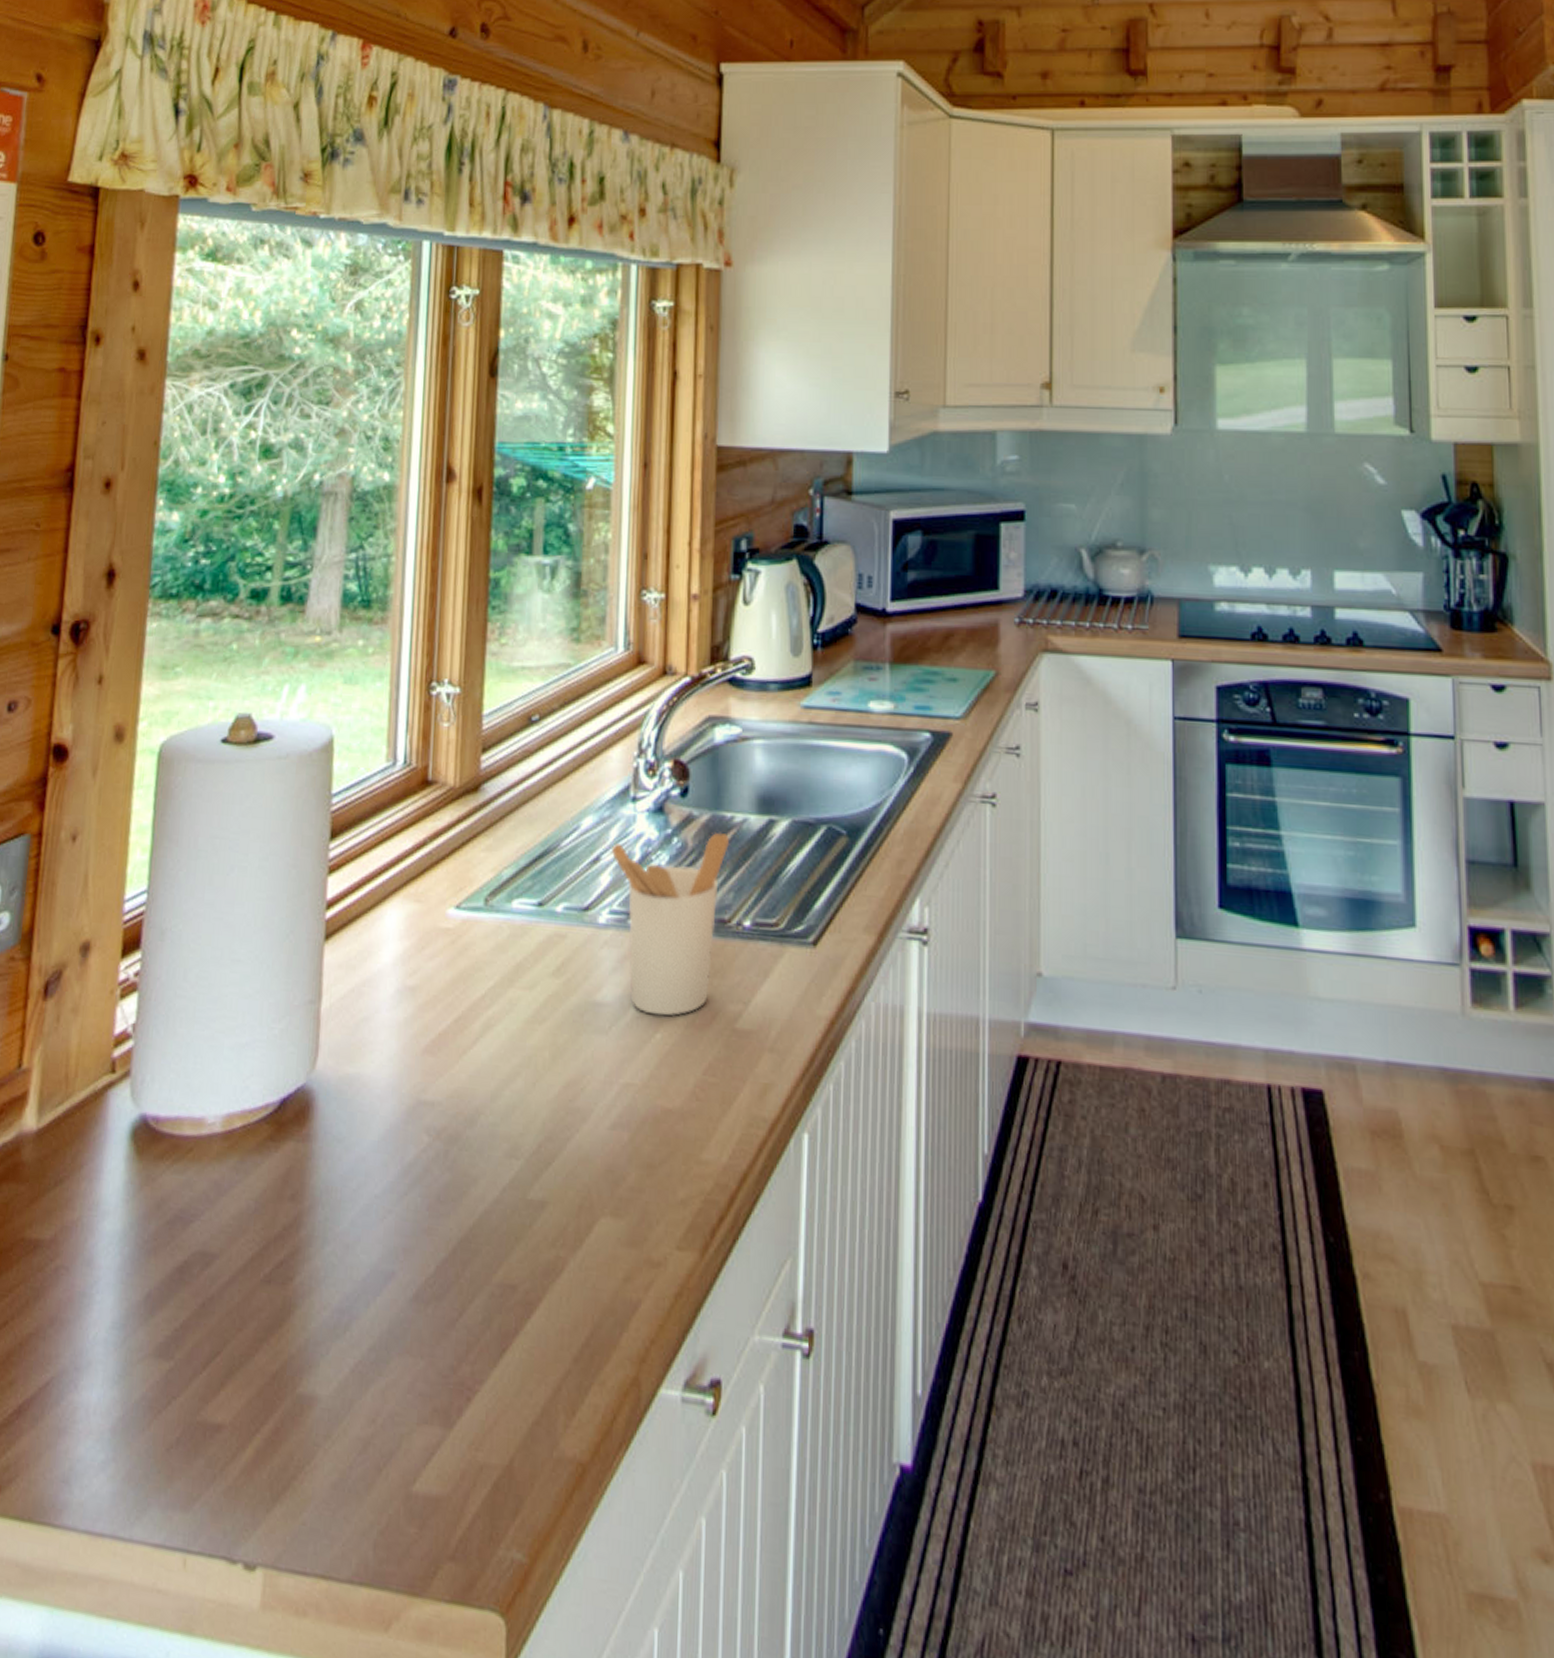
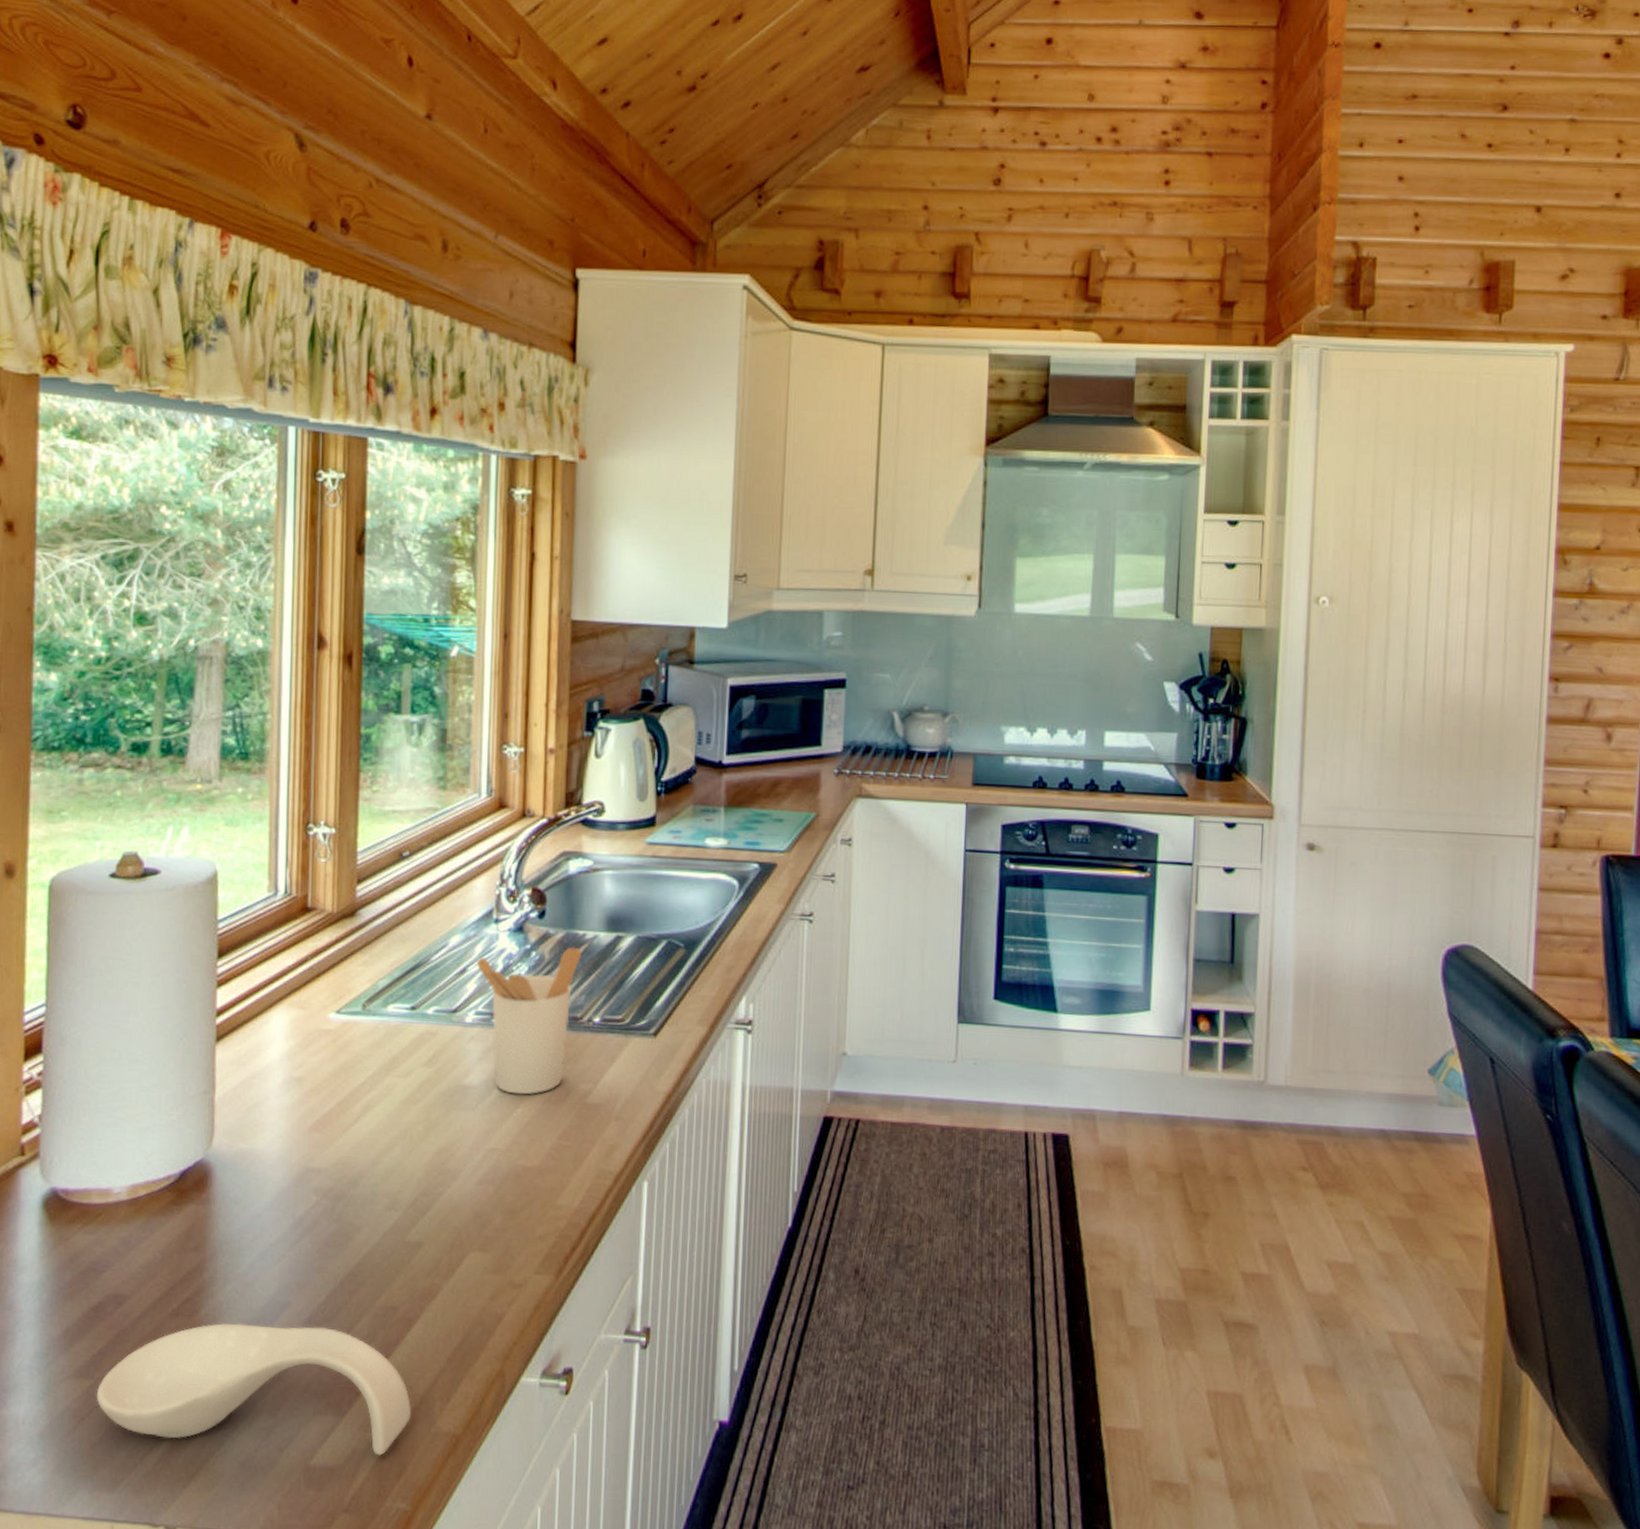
spoon rest: none [175,1295,531,1485] -> present [96,1322,412,1456]

